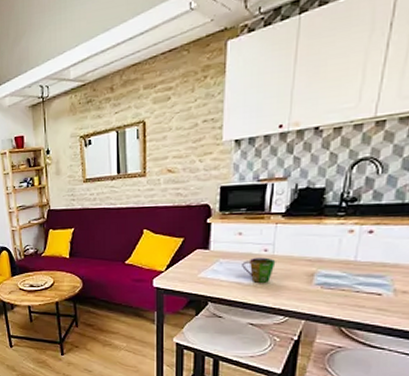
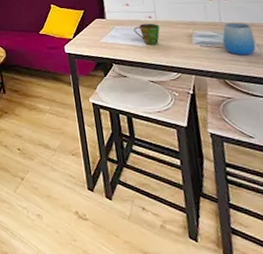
cup: none [350,261,394,301] -> present [222,22,257,56]

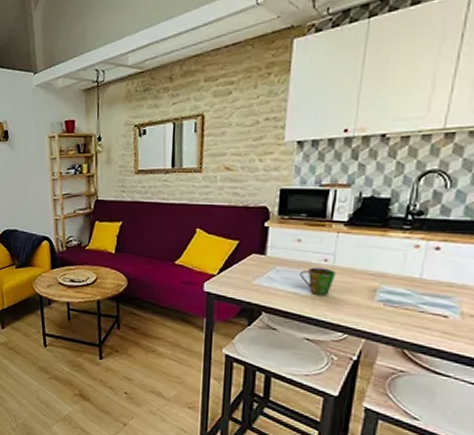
cup: present [222,22,257,56] -> none [414,280,461,324]

